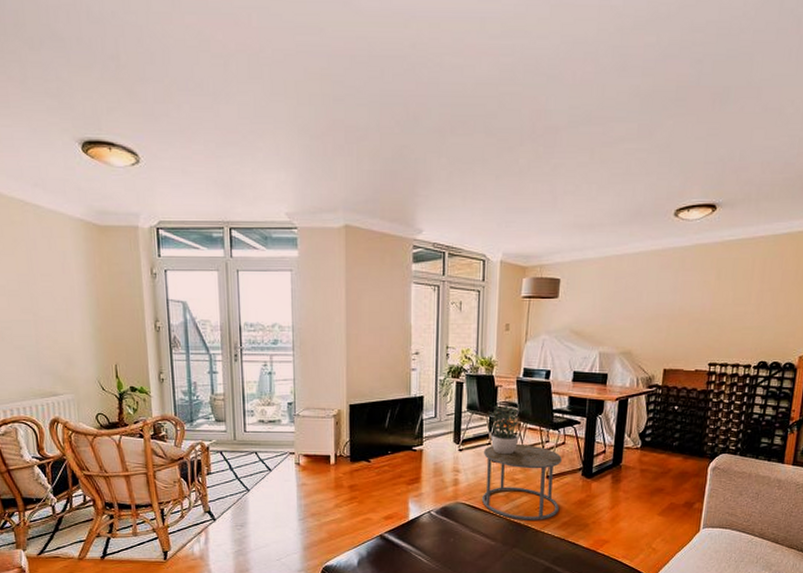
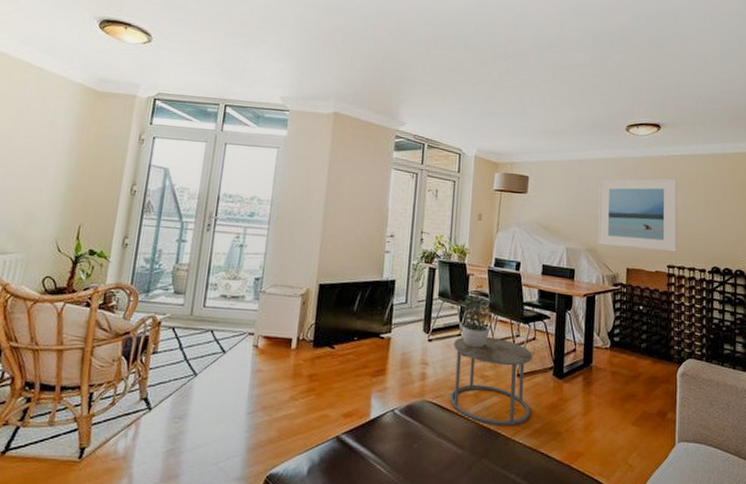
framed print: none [634,267,730,349] -> present [598,178,677,252]

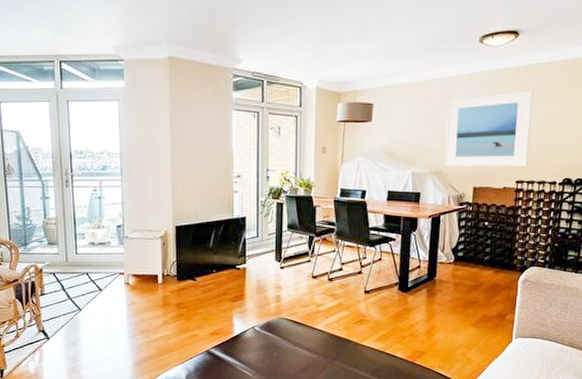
side table: present [449,336,533,426] -> none [303,260,379,334]
potted plant: present [459,294,493,349] -> none [308,223,340,272]

